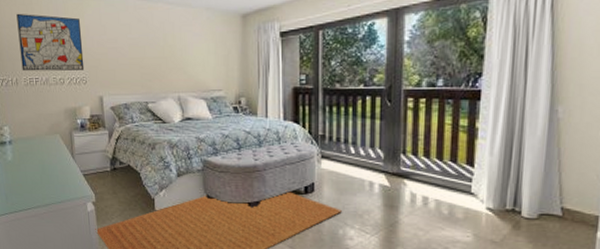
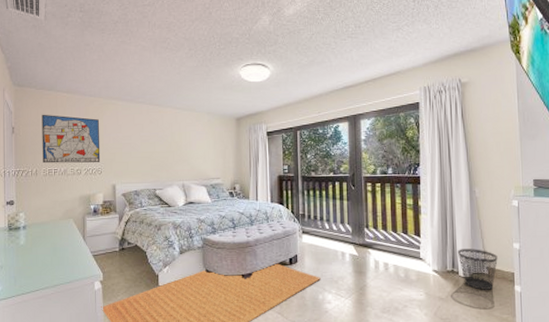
wastebasket: none [523,184,579,235] -> present [458,249,498,290]

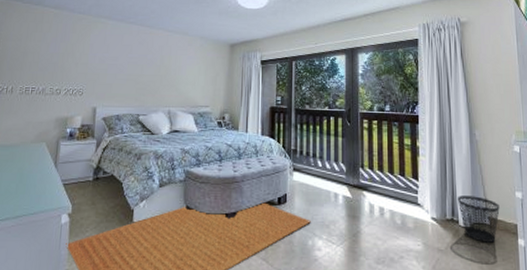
wall art: present [42,114,101,164] -> none [20,29,86,83]

